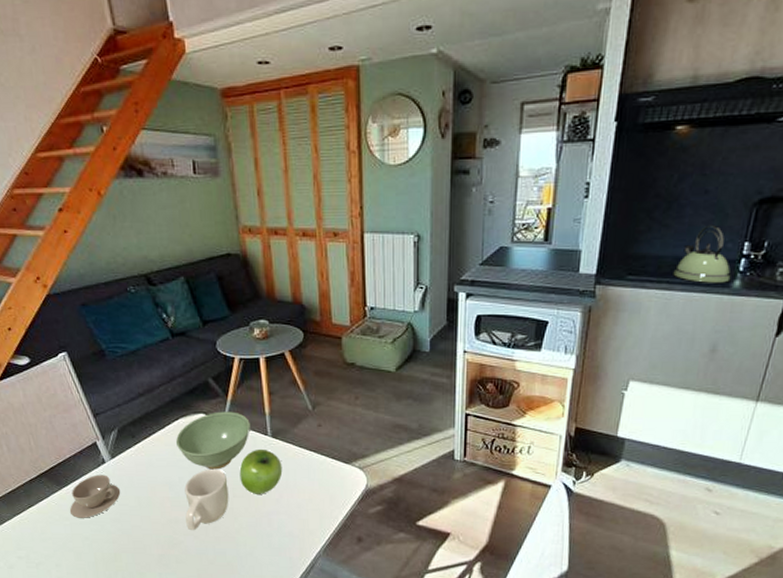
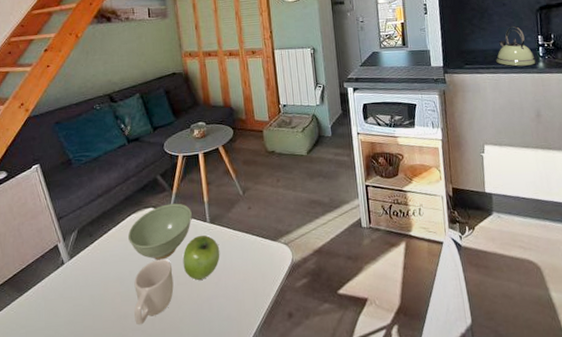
teacup: present [69,474,121,518] -> none [26,276,76,325]

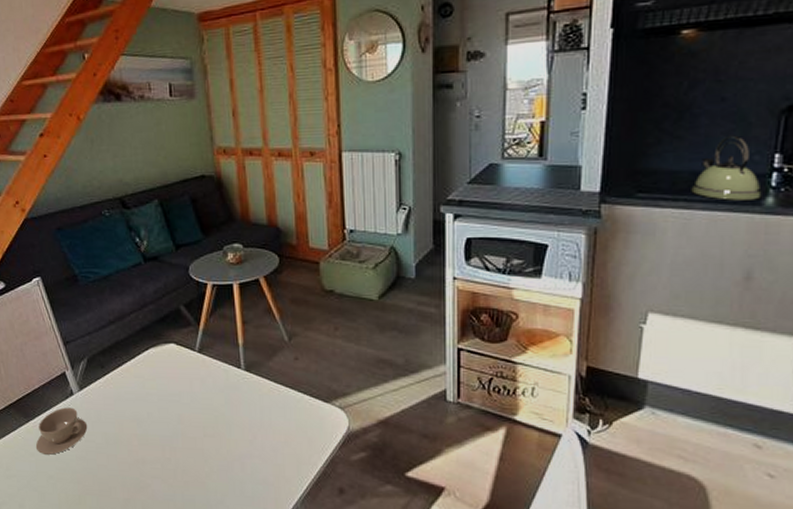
teacup: none [26,276,76,325] -> present [35,407,88,455]
bowl: present [128,203,192,260] -> none [146,341,223,406]
mug: present [134,258,174,326] -> none [153,404,199,474]
fruit: present [183,235,220,280] -> none [210,384,257,435]

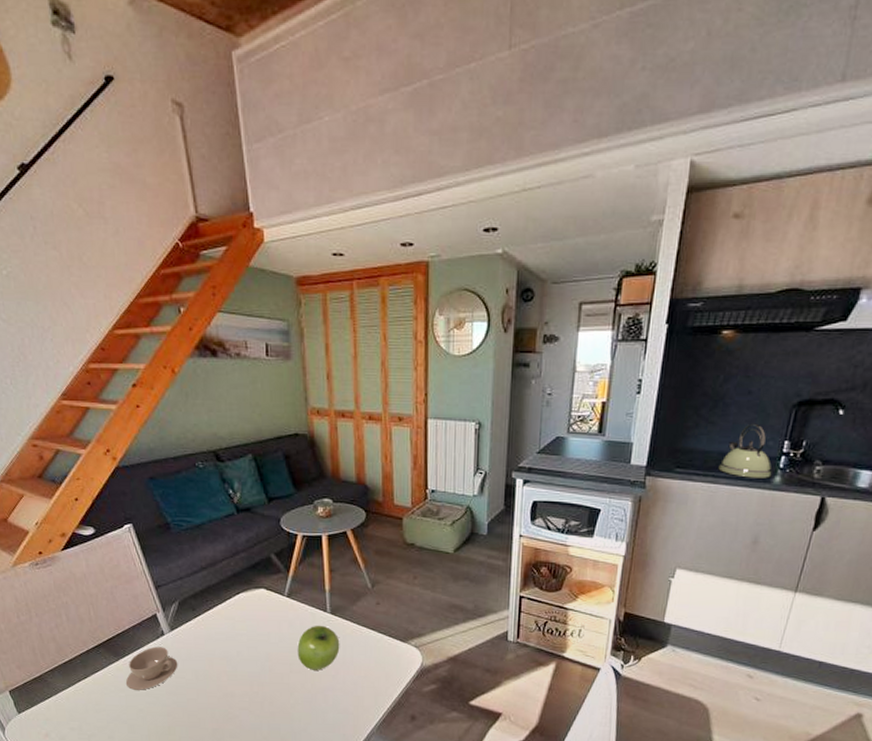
fruit: none [210,384,257,435] -> present [297,626,340,670]

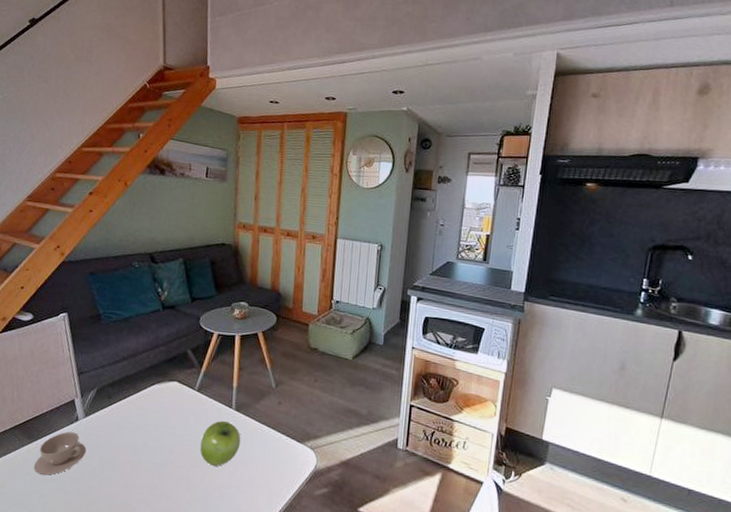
kettle: present [717,423,772,478] -> none [586,261,634,311]

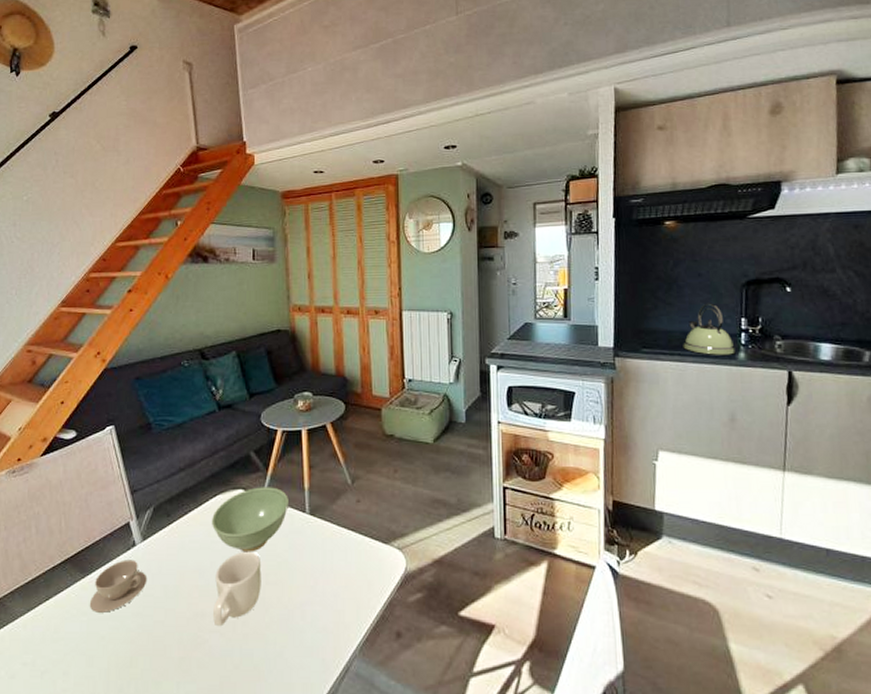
mug: none [141,435,189,498] -> present [213,551,262,627]
bowl: none [148,381,218,438] -> present [212,487,288,552]
fruit: present [200,421,241,466] -> none [274,529,319,581]
kettle: none [586,261,634,311] -> present [681,303,736,355]

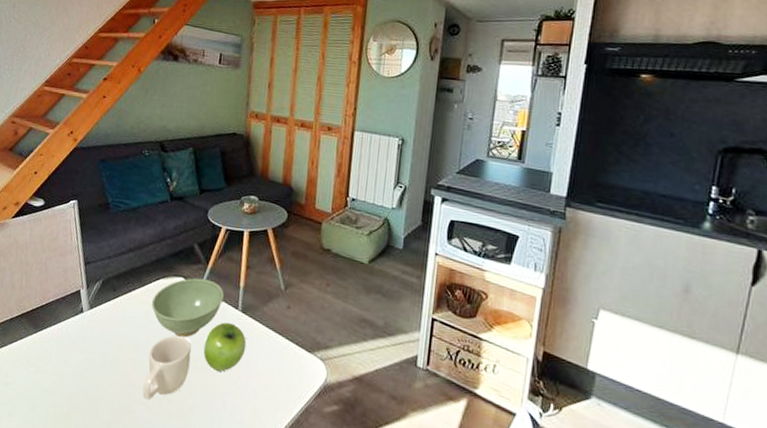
teacup: present [89,560,147,613] -> none [37,323,90,368]
fruit: none [274,529,319,581] -> present [203,322,247,372]
kettle: present [681,303,736,355] -> none [640,165,701,223]

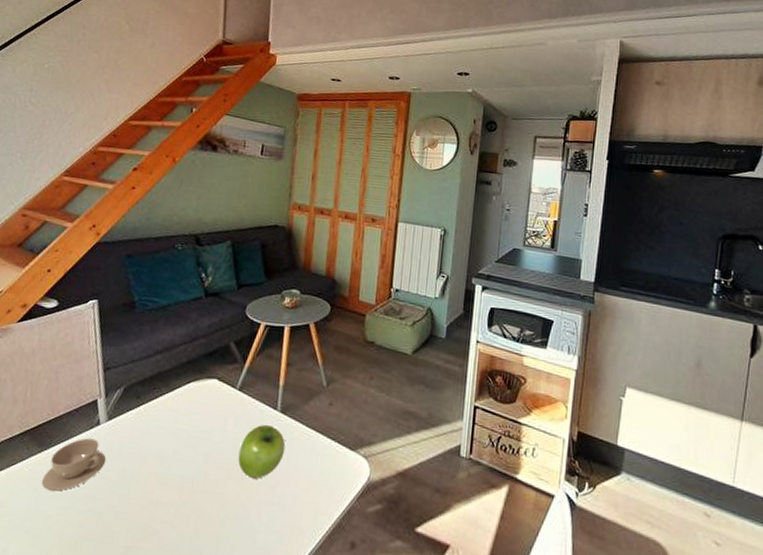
teacup: none [37,323,90,368] -> present [41,438,107,491]
mug: present [142,335,192,401] -> none [167,442,225,519]
bowl: present [152,278,224,338] -> none [181,378,262,445]

